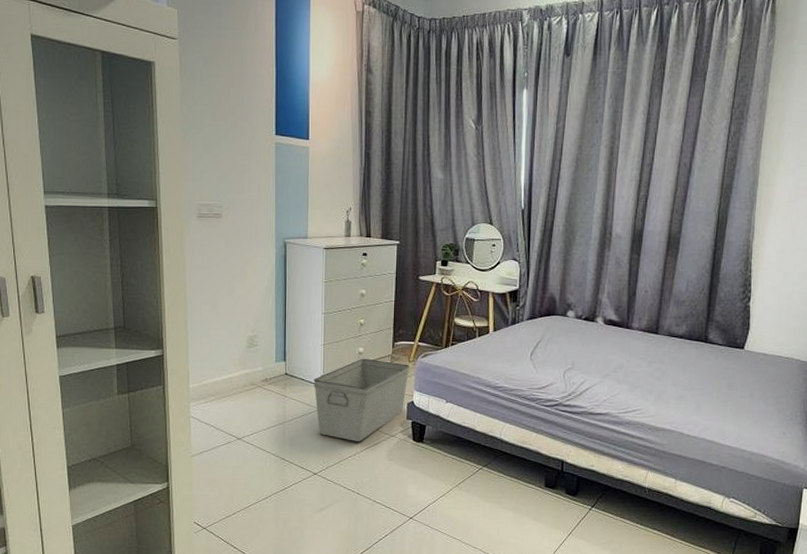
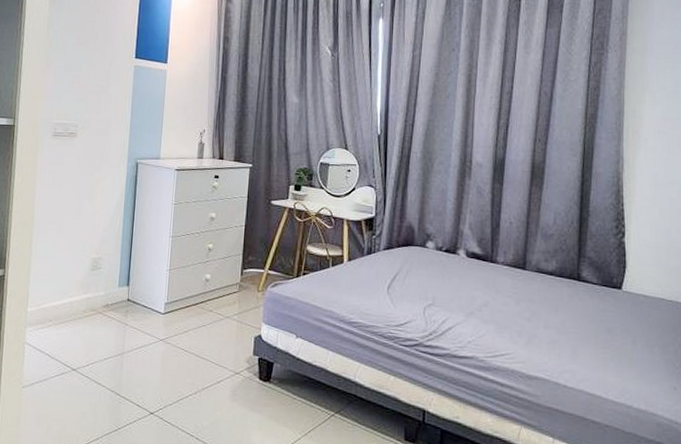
storage bin: present [313,358,410,442] -> none [156,285,259,378]

